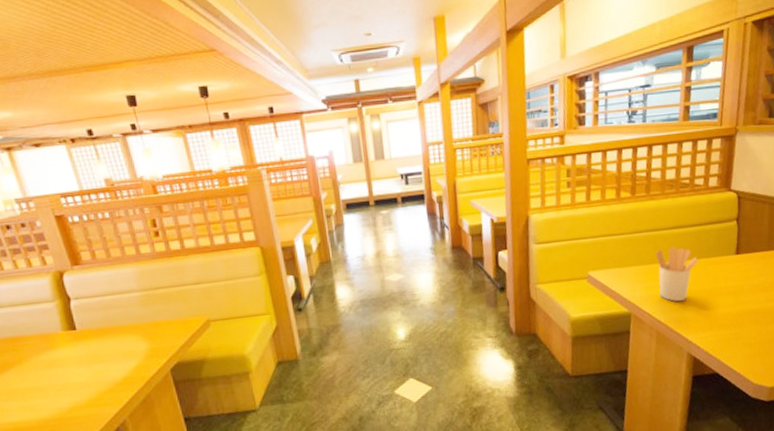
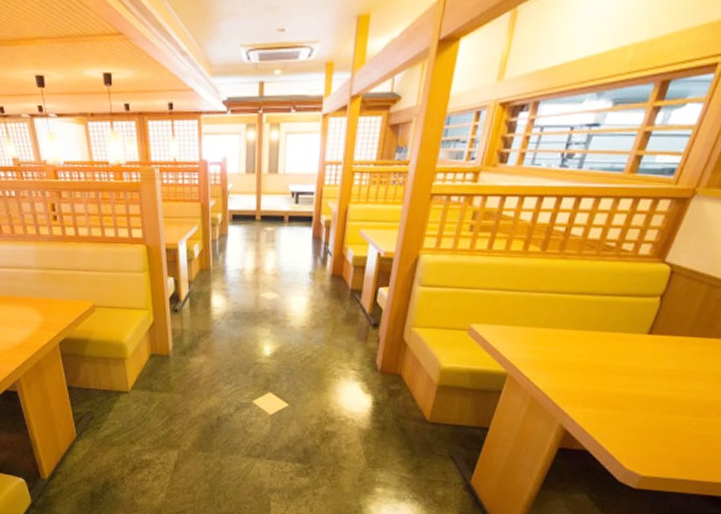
utensil holder: present [656,246,698,302] -> none [545,313,600,373]

